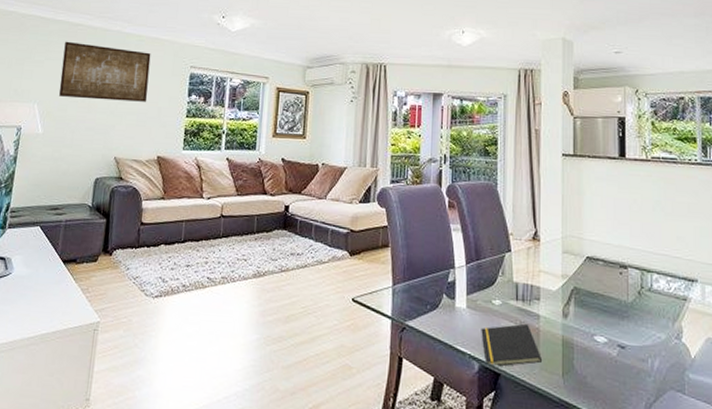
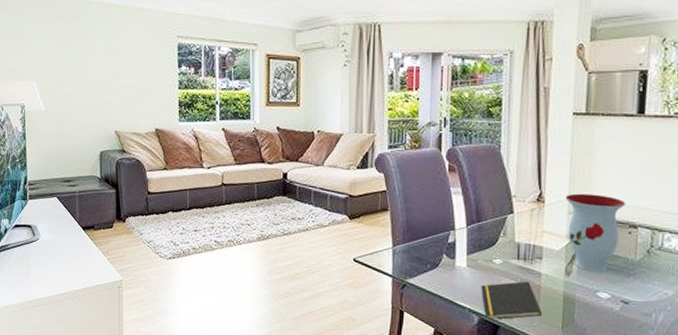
wall art: present [58,41,151,102] -> none [51,16,139,75]
vase: none [559,232,615,315] -> present [565,193,626,273]

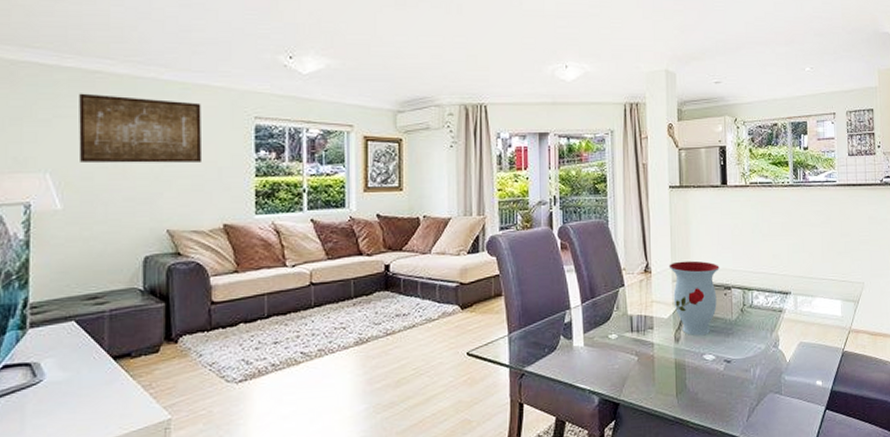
wall art: none [51,16,139,75] -> present [78,93,203,164]
notepad: present [481,281,542,319] -> none [599,352,657,396]

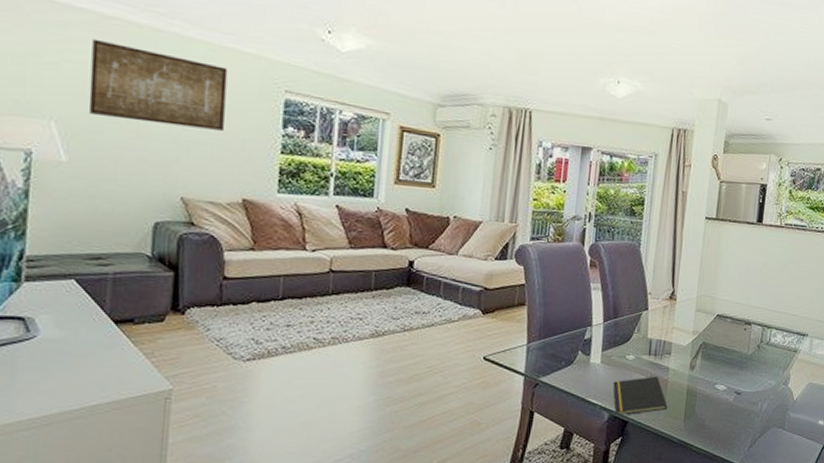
notepad: none [599,352,657,396] -> present [613,376,667,414]
vase: present [669,260,720,336] -> none [694,292,744,366]

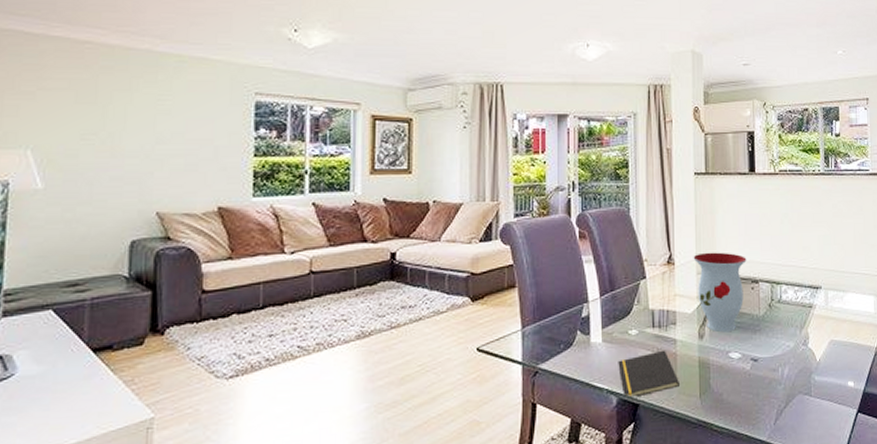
wall art: present [88,38,228,131] -> none [63,64,198,140]
vase: none [694,292,744,366] -> present [693,252,747,333]

